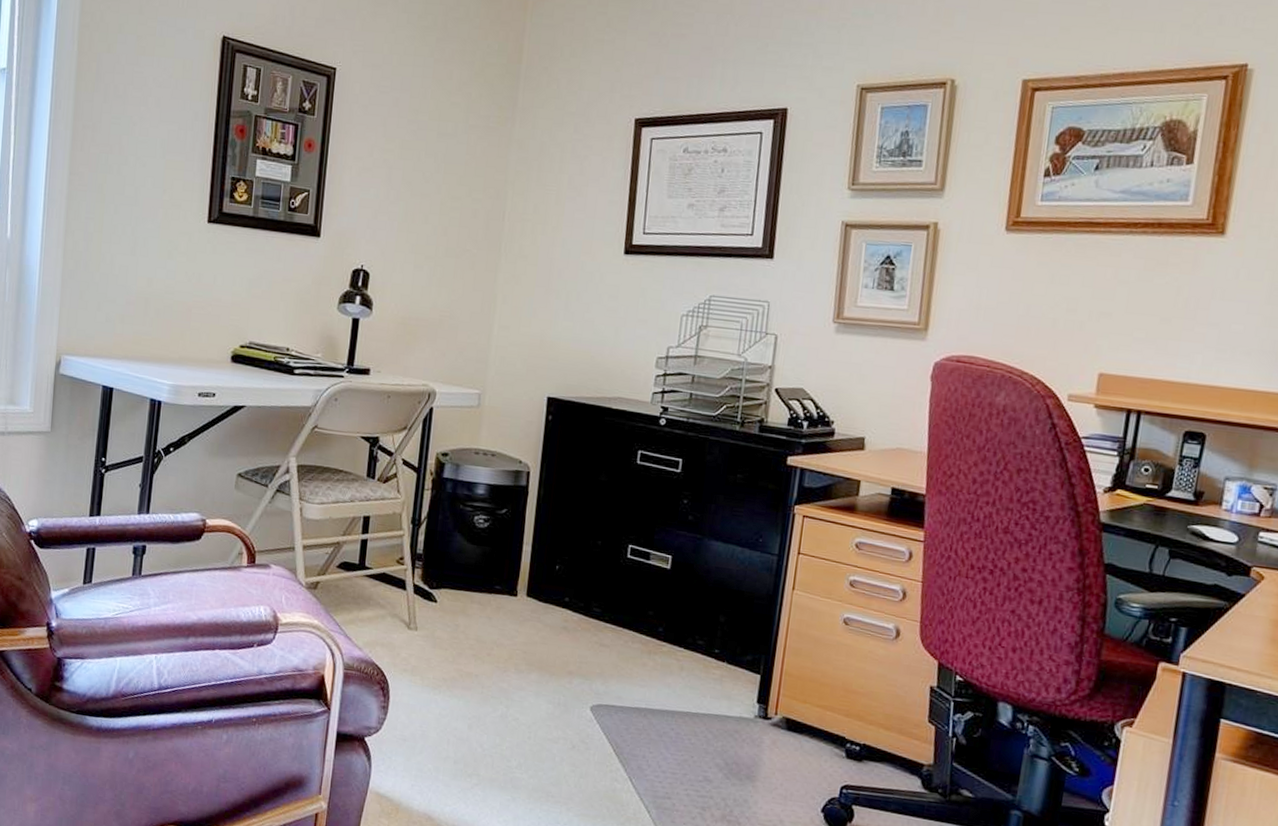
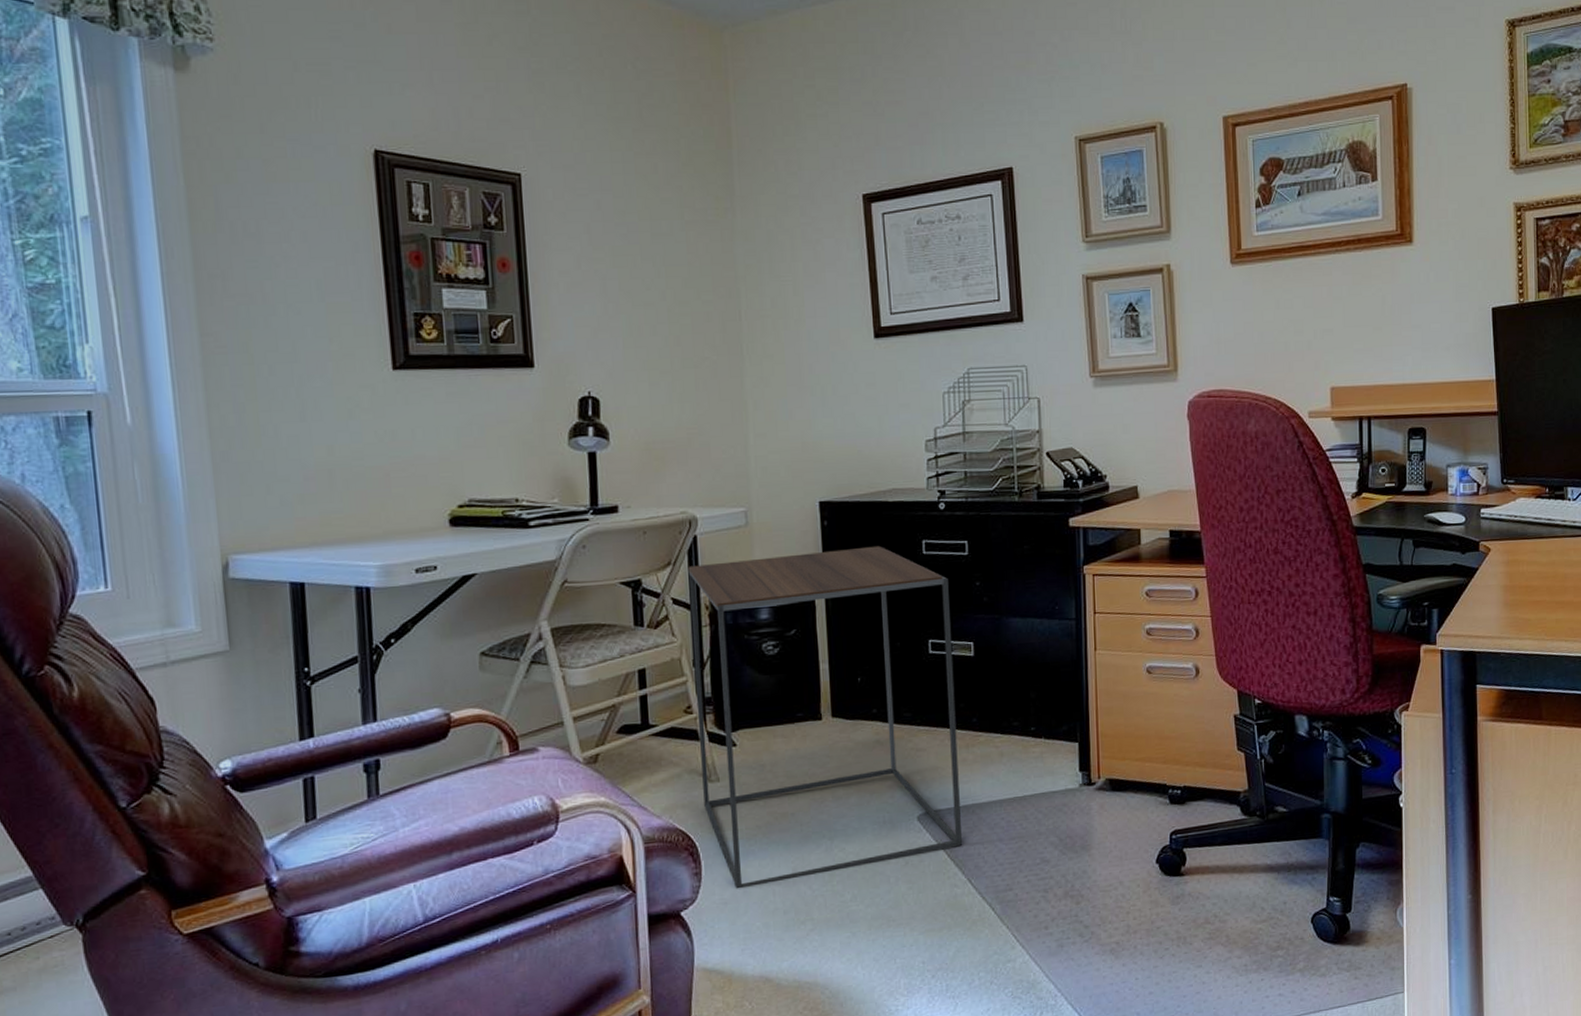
side table: none [400,433,657,745] -> present [688,546,963,889]

